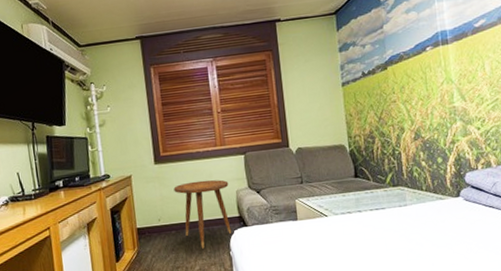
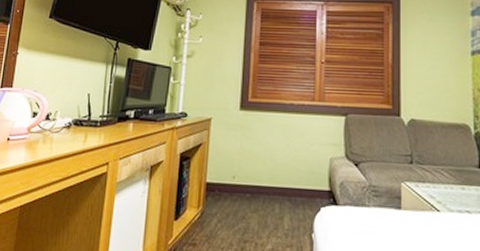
side table: present [173,179,232,249] -> none [257,138,322,224]

